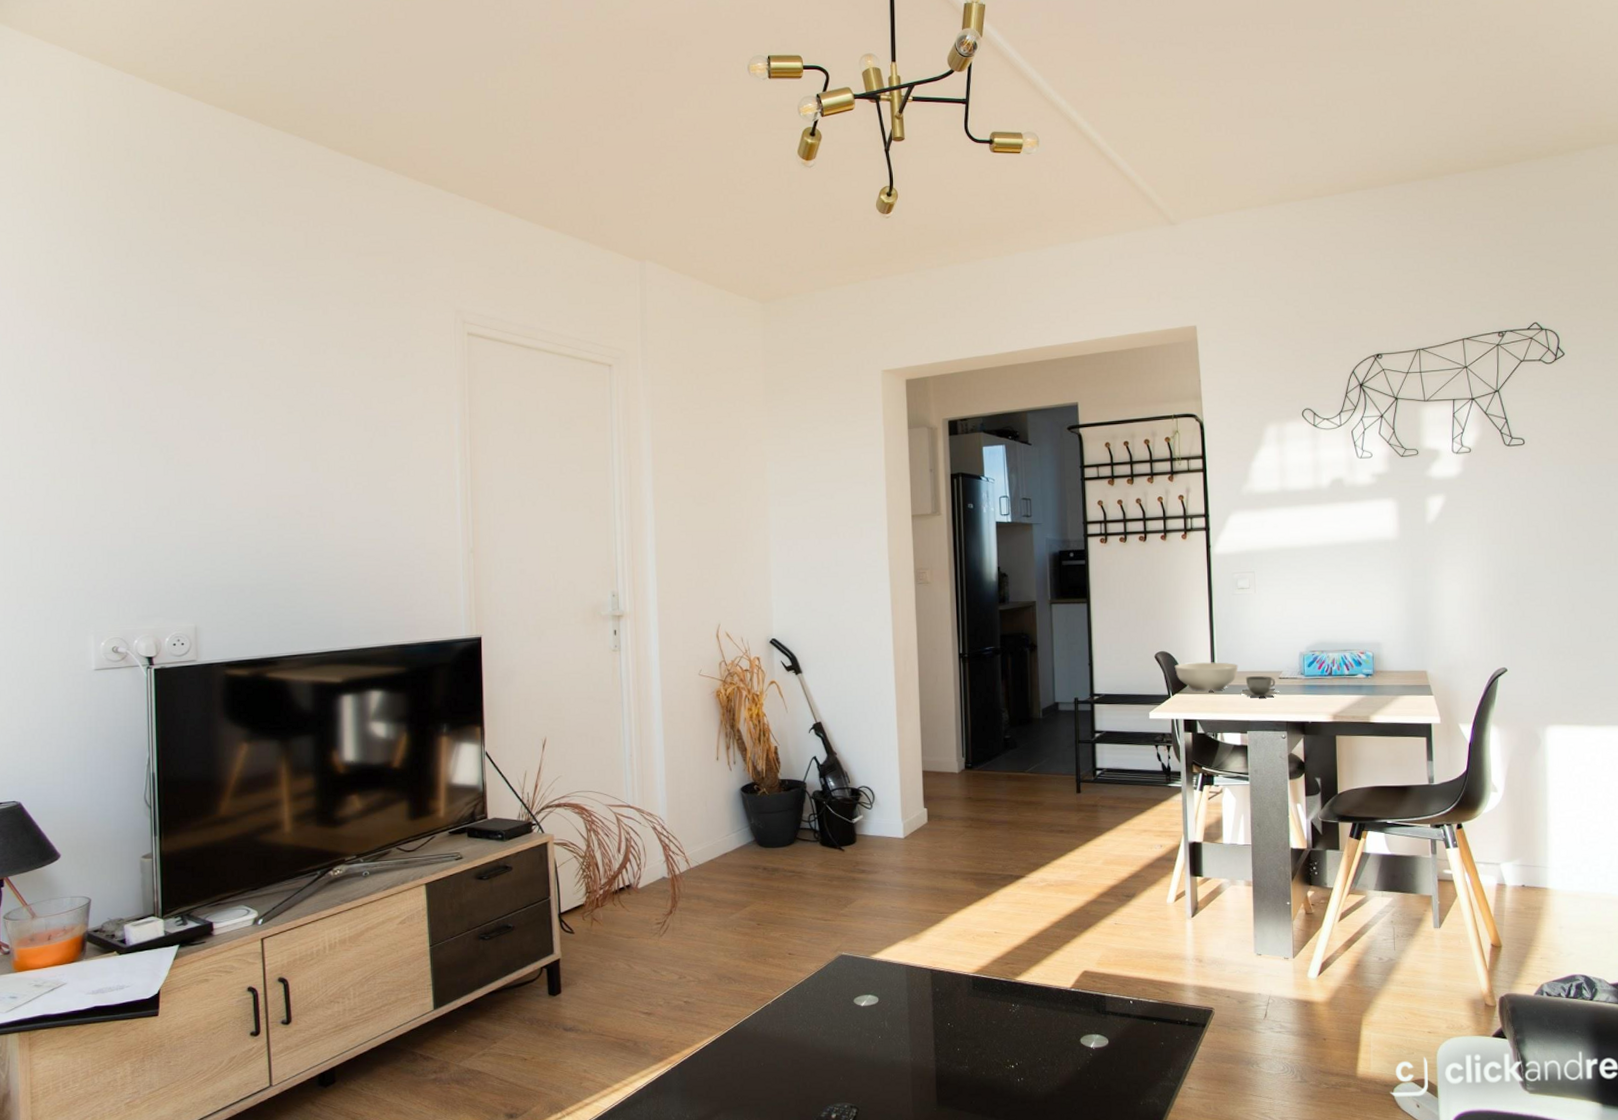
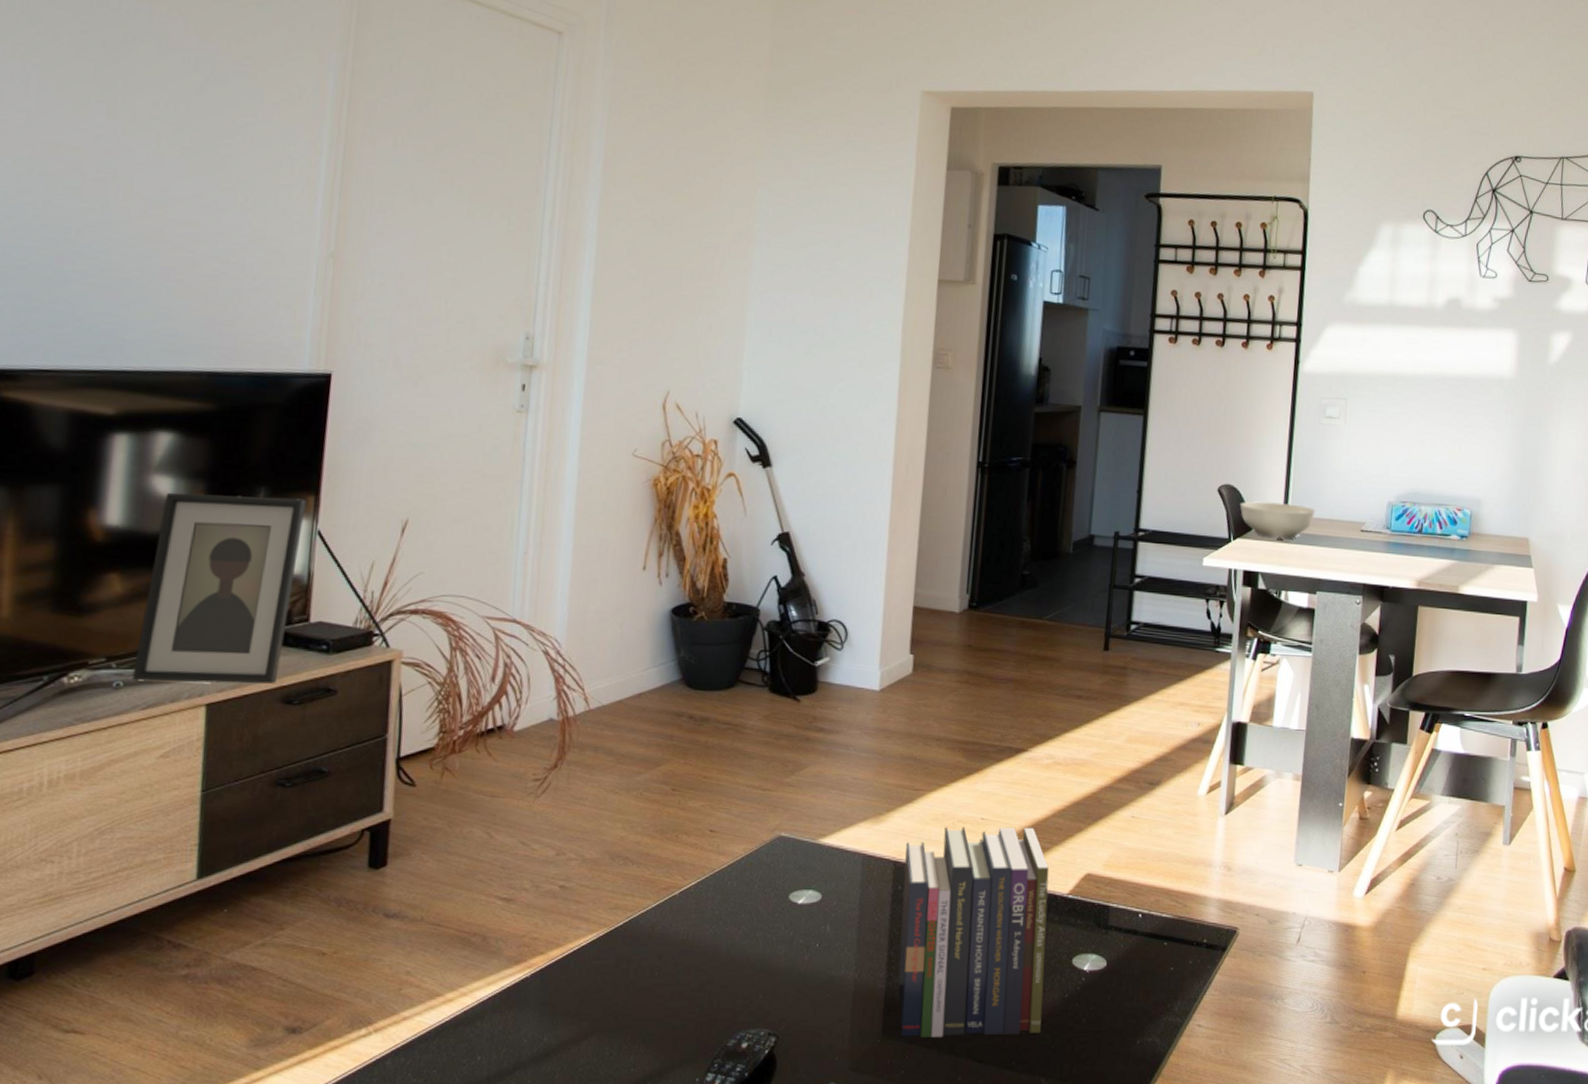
picture frame: none [374,730,475,870] -> present [132,492,307,684]
books: none [938,937,1061,1106] -> present [898,826,1050,1037]
teacup: present [1240,676,1279,697] -> none [1314,525,1359,552]

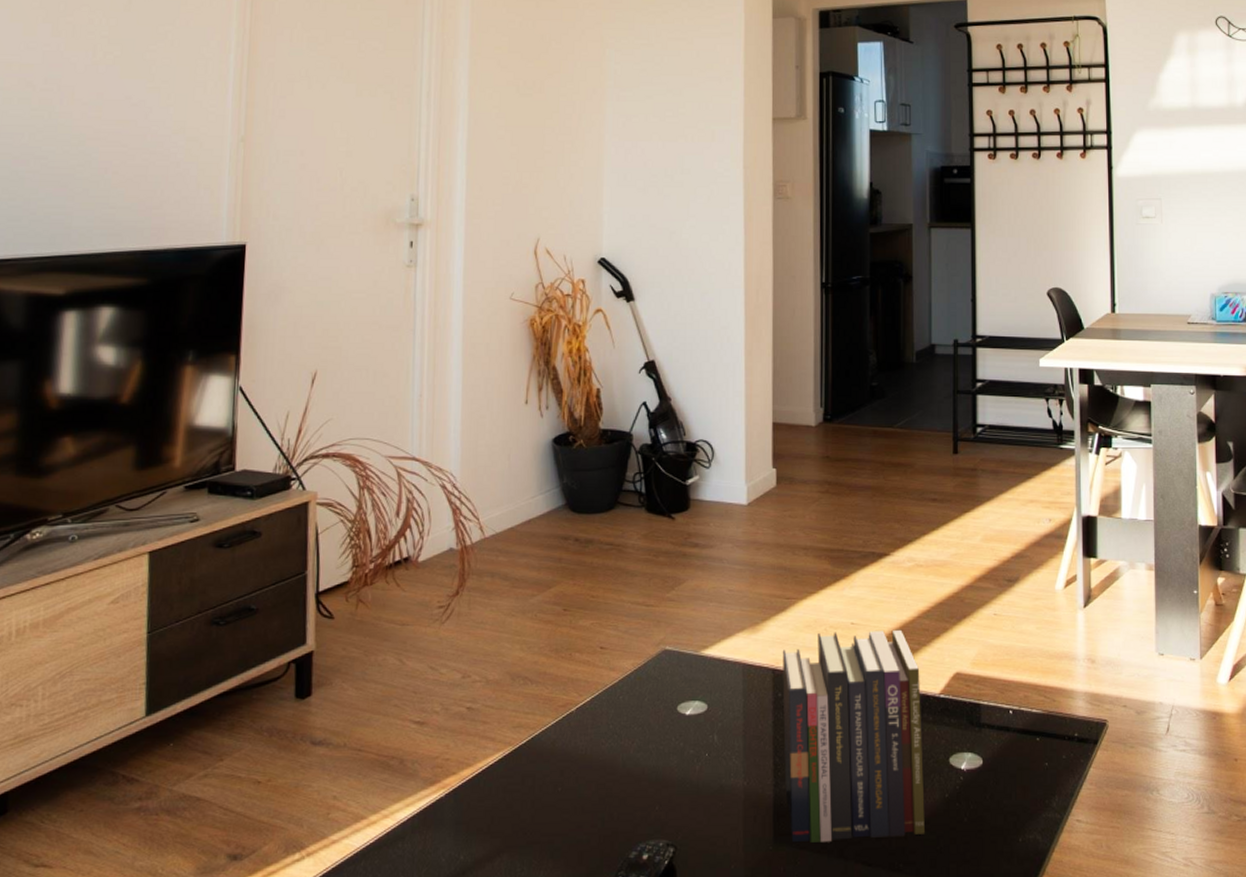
picture frame: present [132,492,307,684] -> none [85,359,229,534]
bowl: present [1239,501,1315,539] -> none [1069,302,1142,335]

